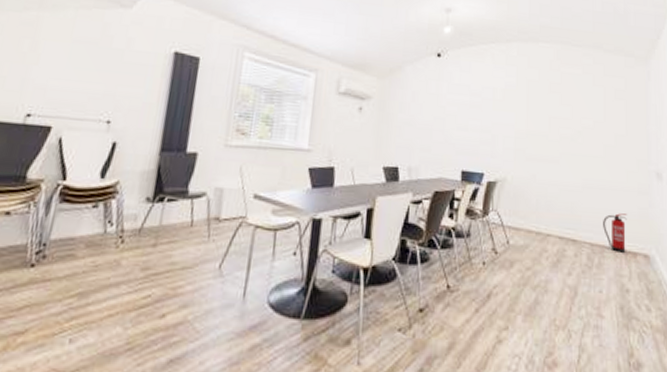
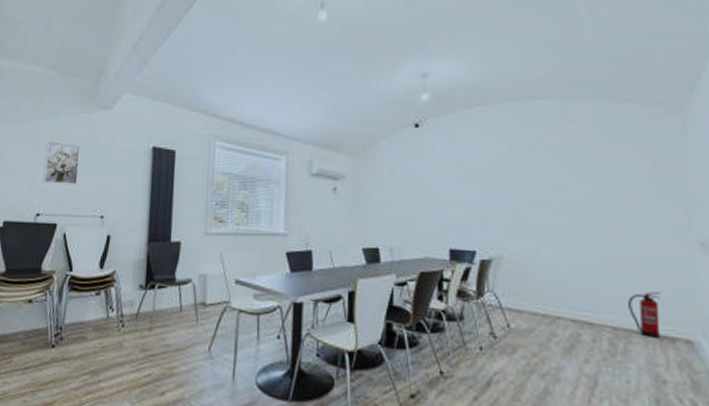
wall art: none [38,33,91,86] -> present [43,140,81,186]

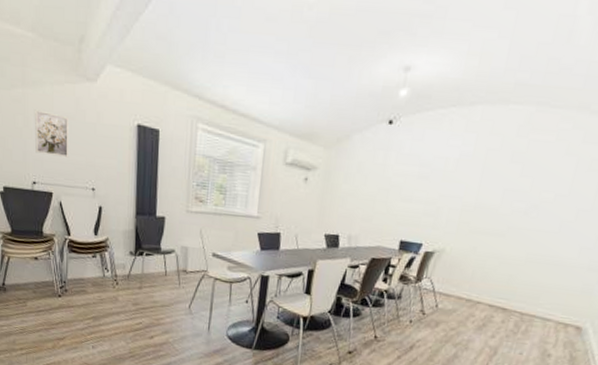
fire extinguisher: present [628,292,661,338] -> none [538,287,568,323]

